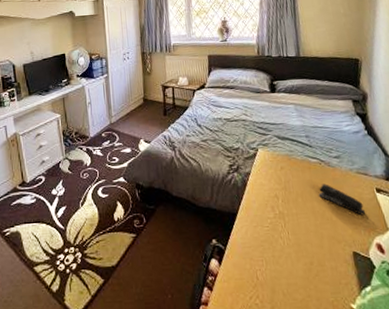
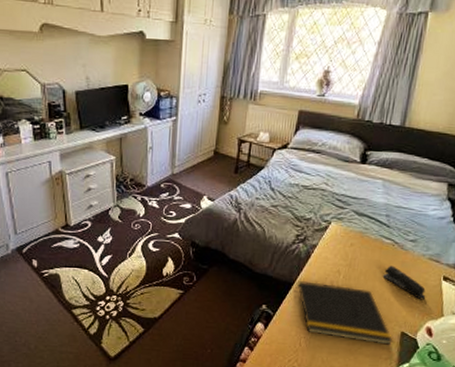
notepad: none [239,209,348,268] -> present [294,281,393,345]

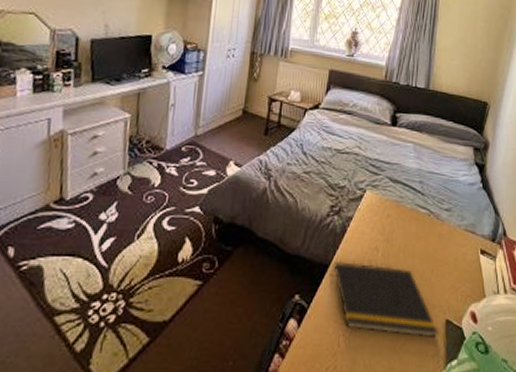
stapler: present [383,265,426,300] -> none [421,239,466,279]

